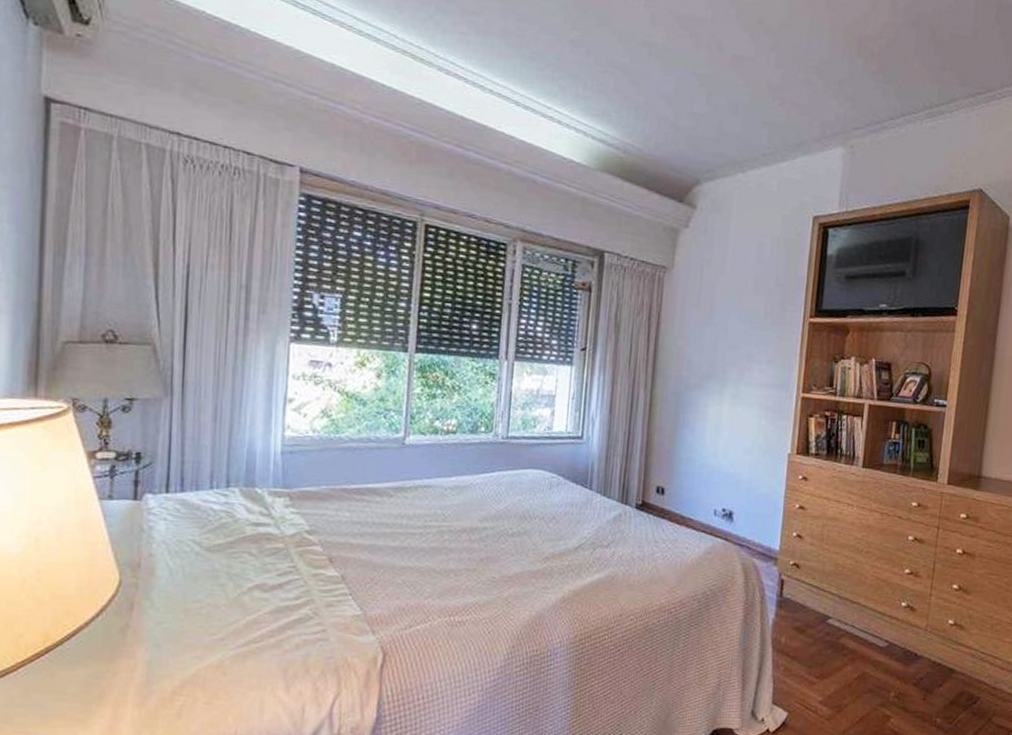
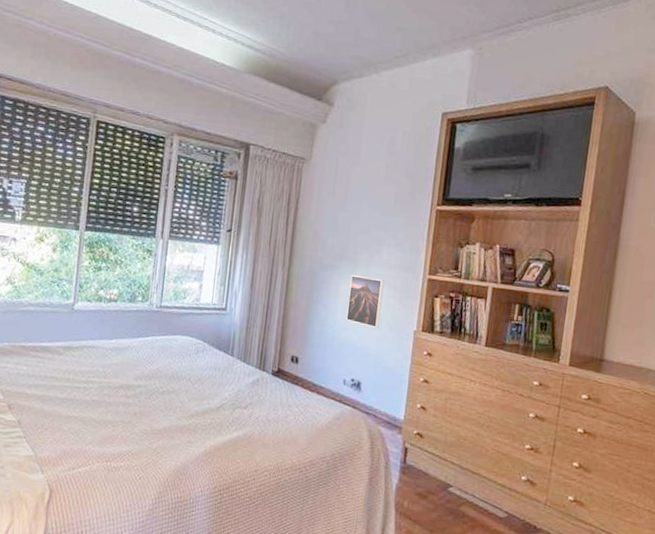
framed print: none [715,396,756,452] -> present [346,275,385,328]

